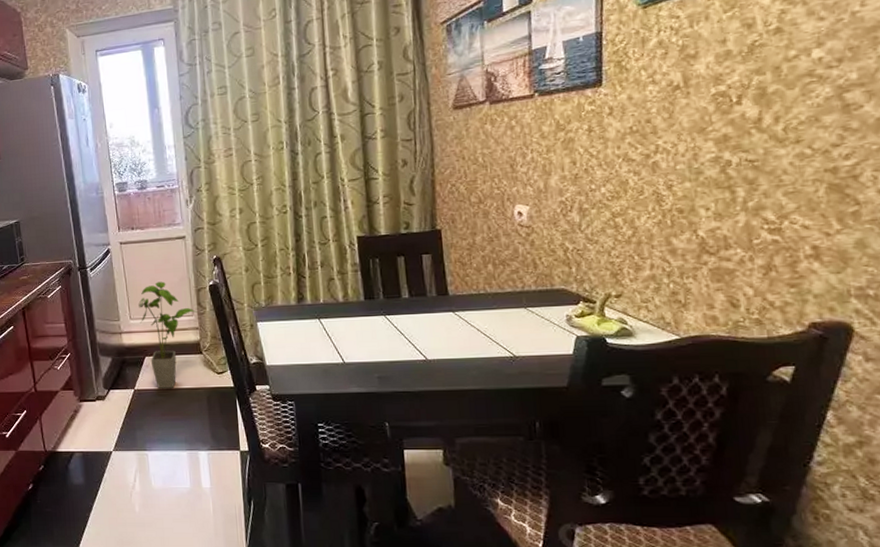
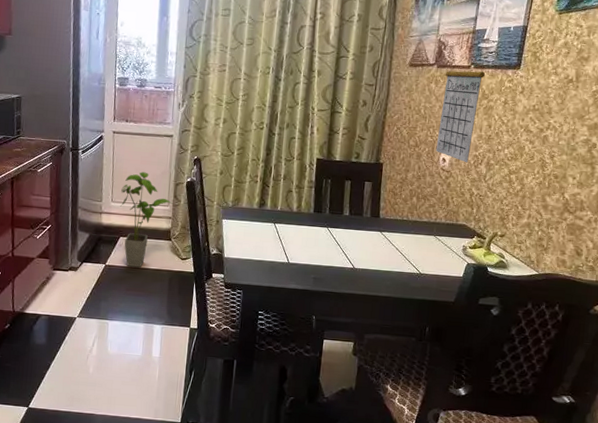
calendar: none [502,76,555,213] -> present [436,51,485,163]

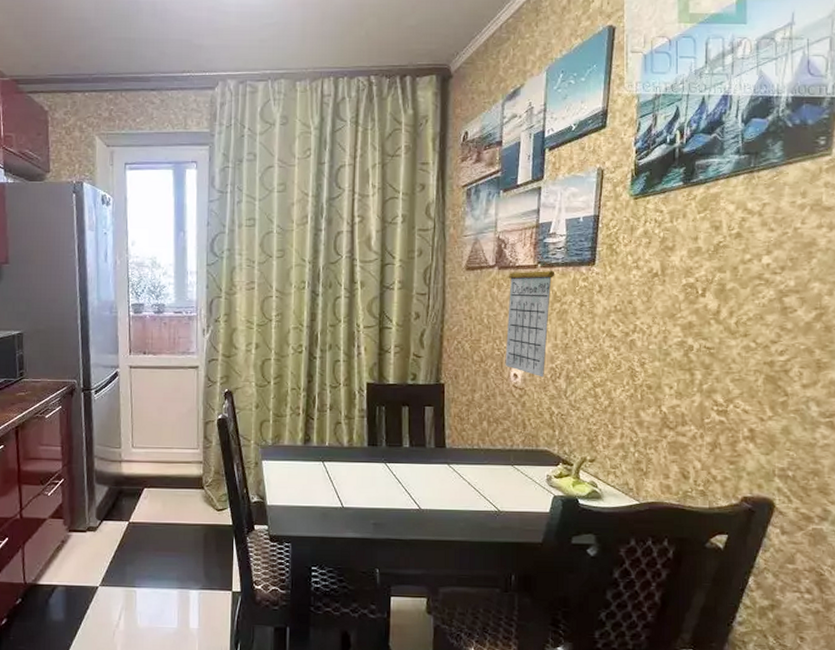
house plant: present [120,172,173,268] -> none [142,411,203,524]

